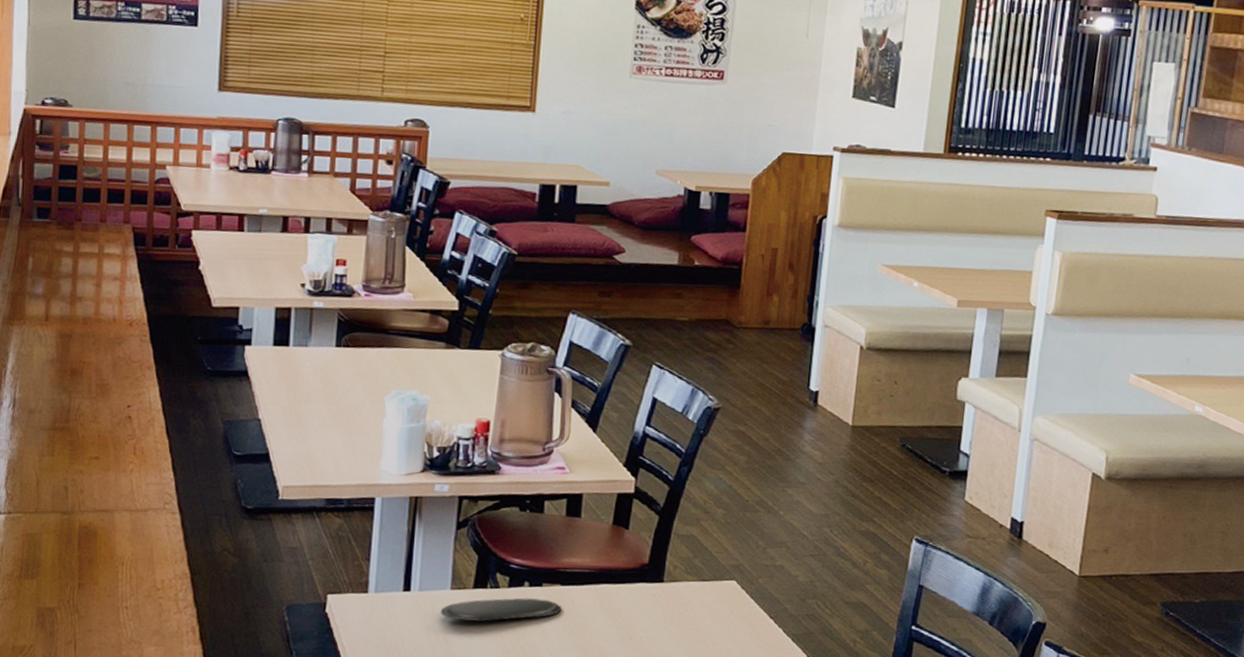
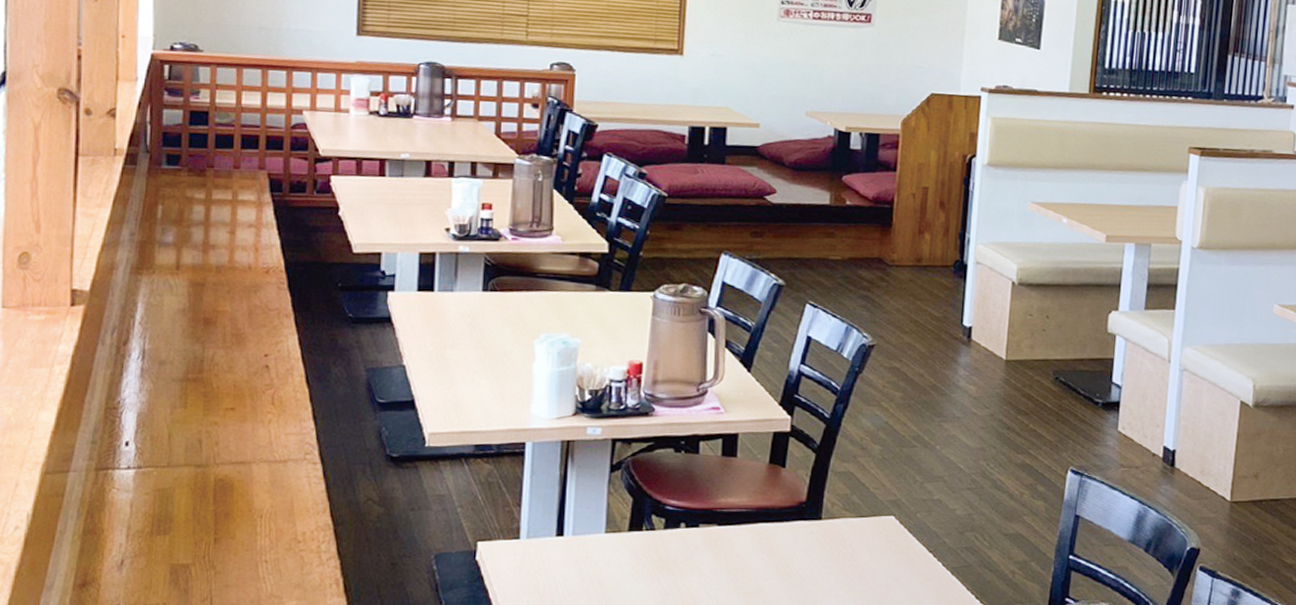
oval tray: present [440,598,562,622] -> none [595,539,720,564]

